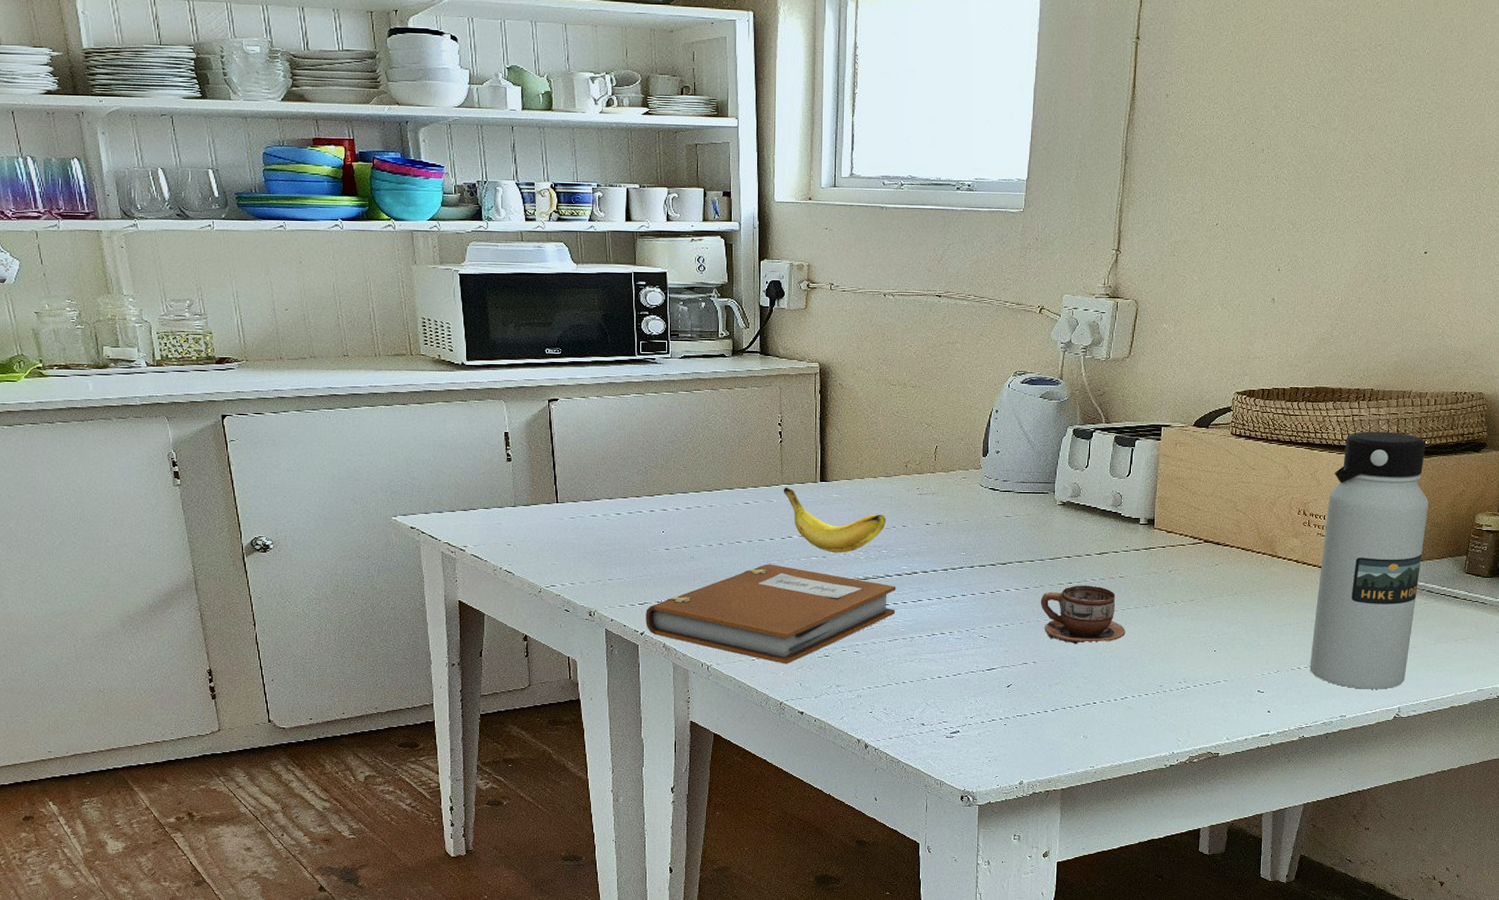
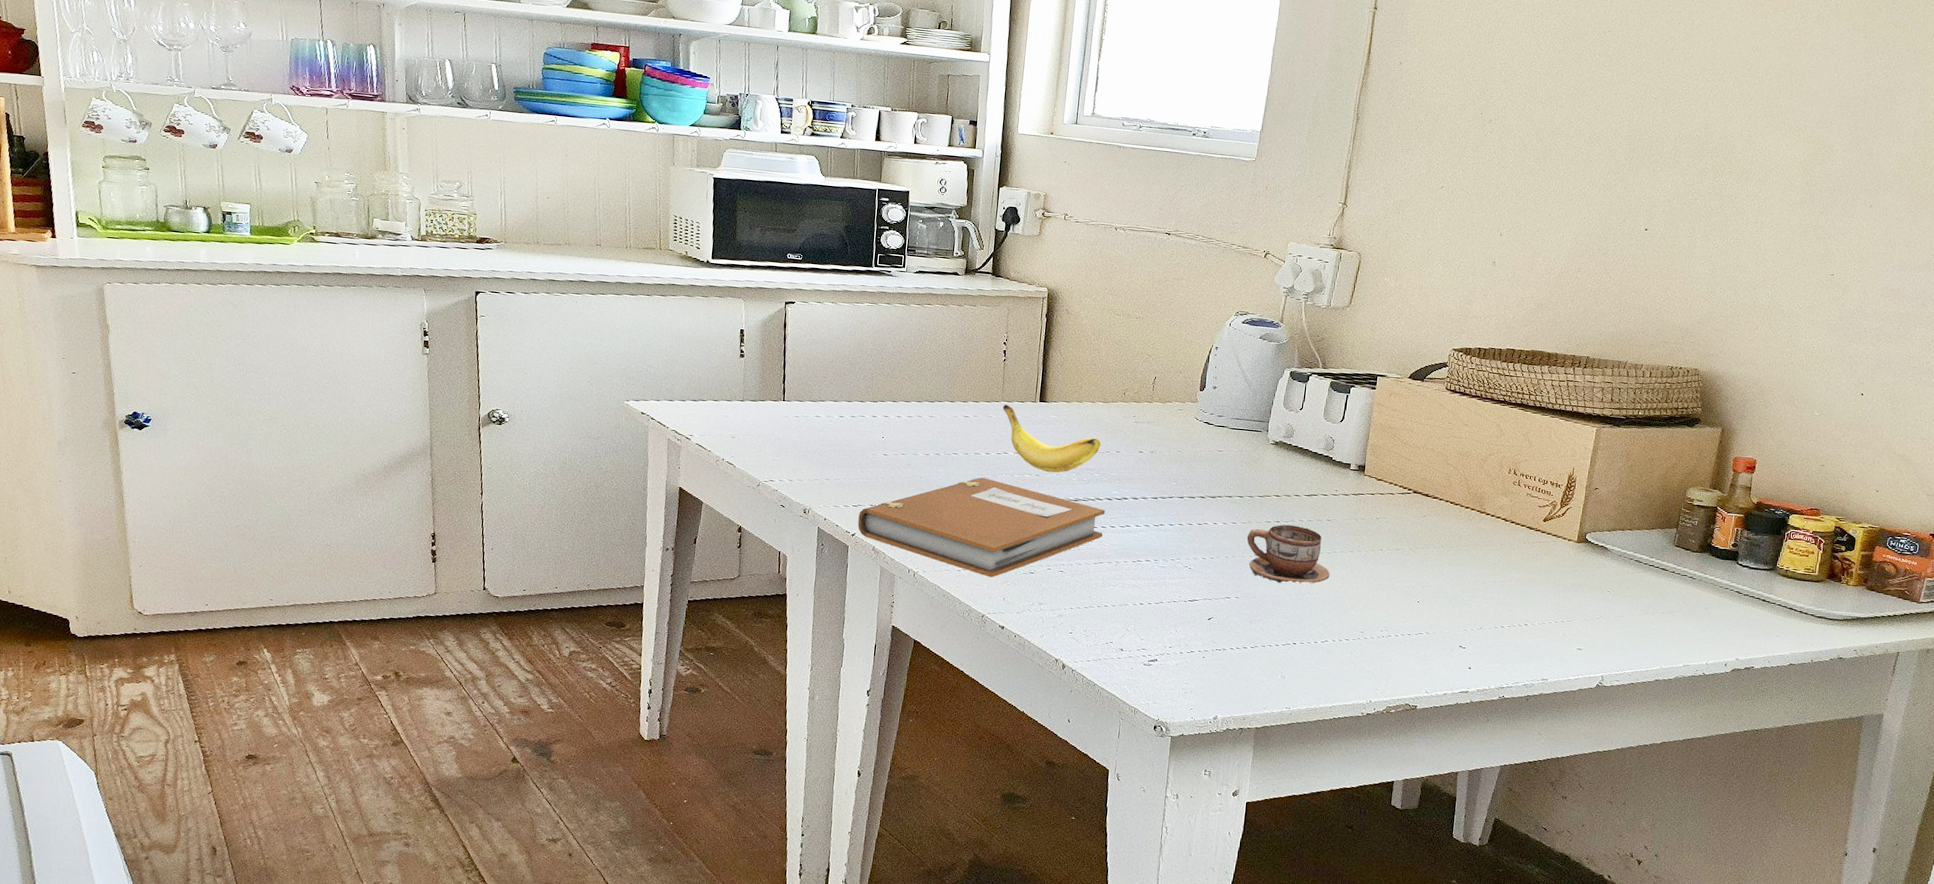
water bottle: present [1309,431,1429,689] -> none [1513,397,1640,656]

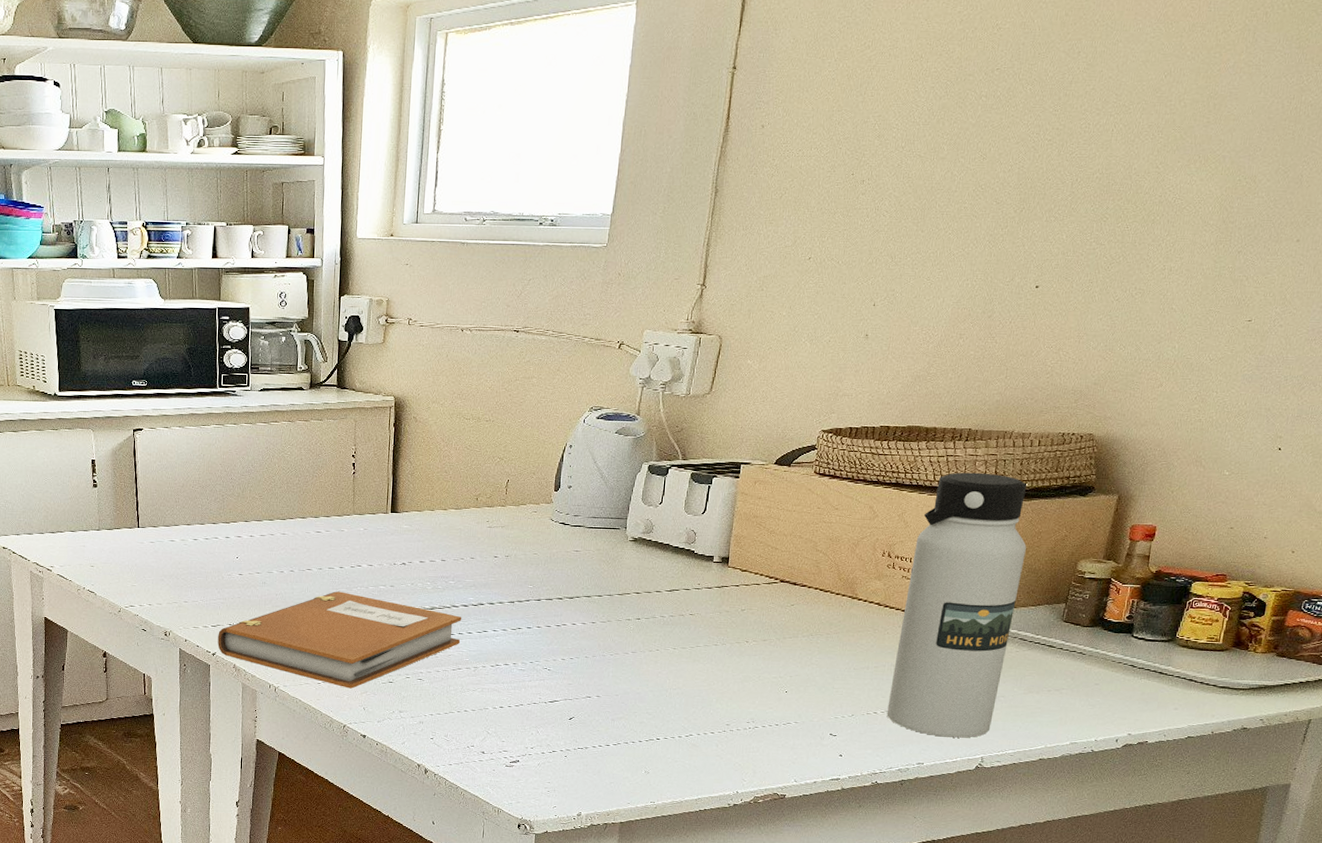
banana: present [1002,404,1101,474] -> none [354,517,455,583]
cup: present [1246,524,1330,583] -> none [606,621,694,680]
water bottle: none [1513,397,1640,656] -> present [887,472,1027,738]

